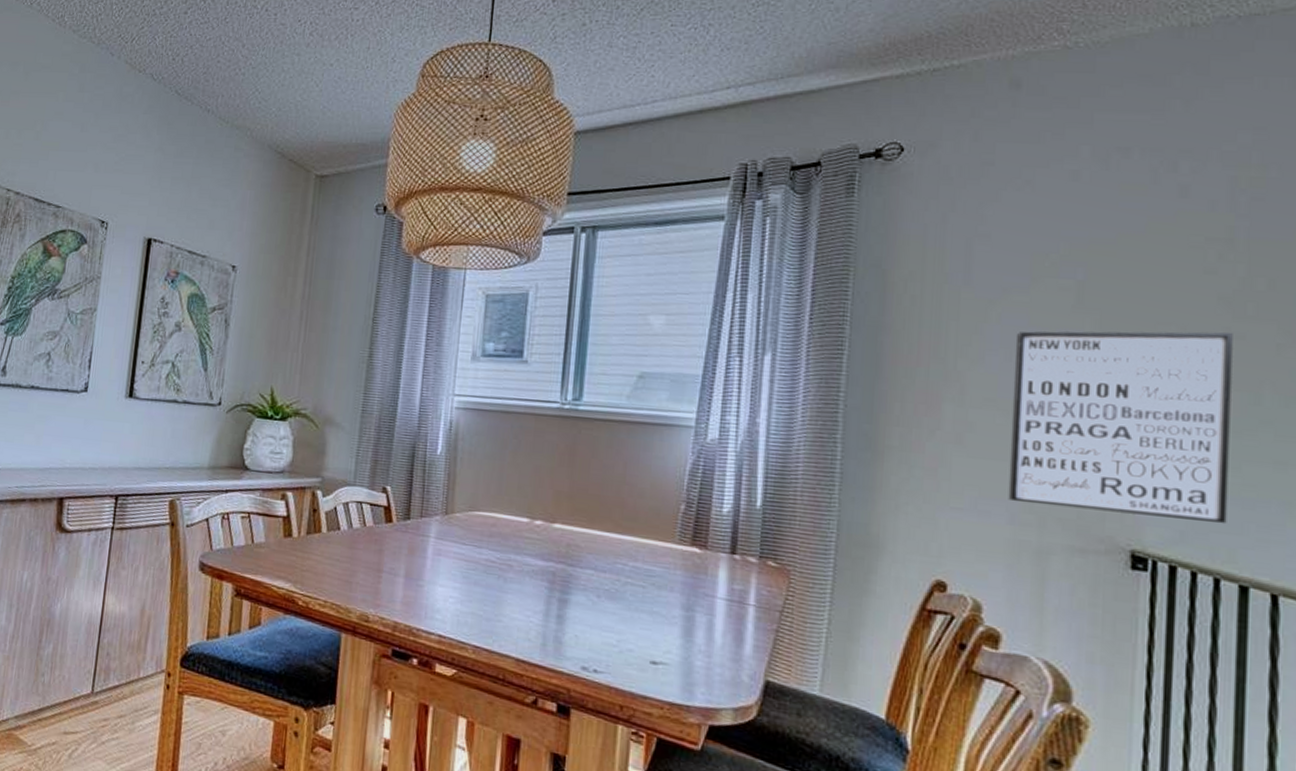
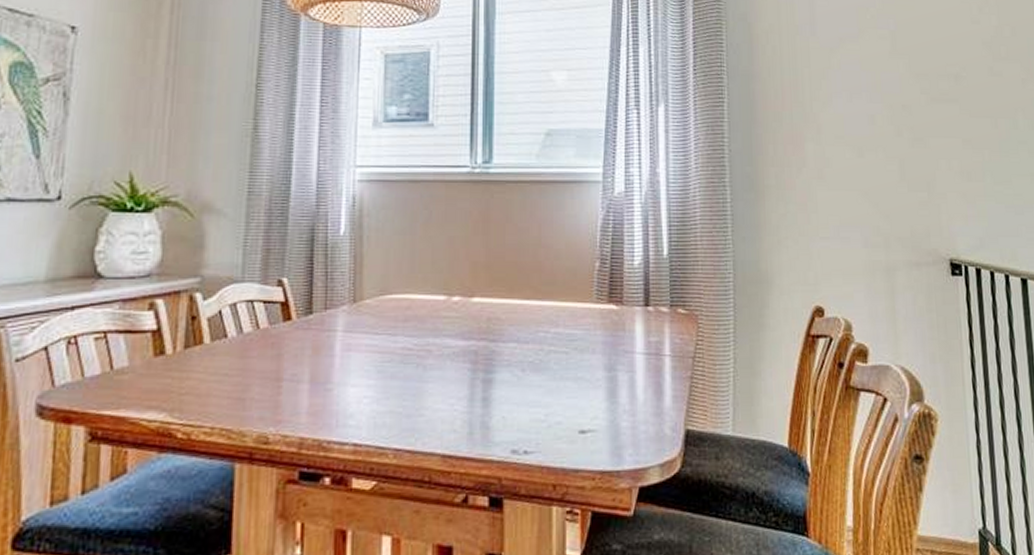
wall art: present [1008,331,1233,524] -> none [852,70,1008,229]

